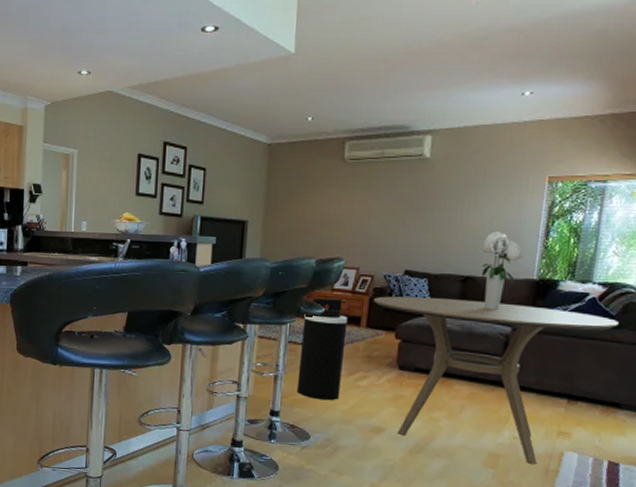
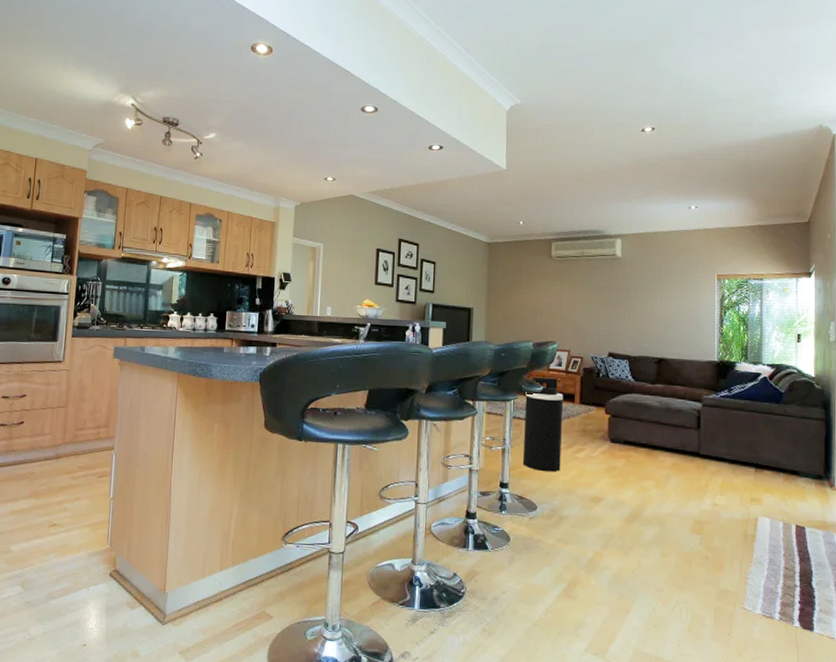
dining table: present [373,296,619,465] -> none [584,375,788,531]
bouquet: present [481,231,523,310] -> none [669,320,704,388]

